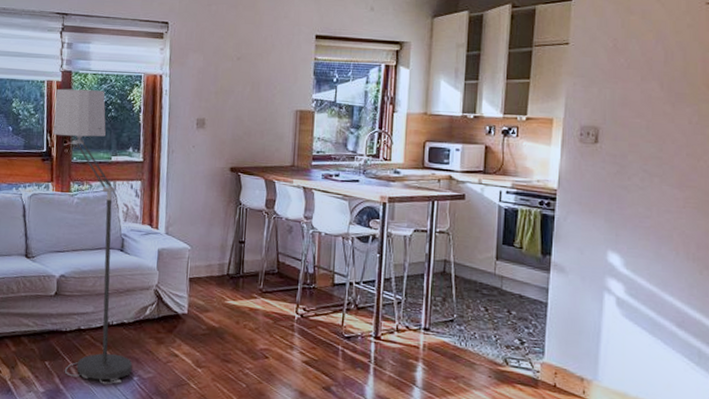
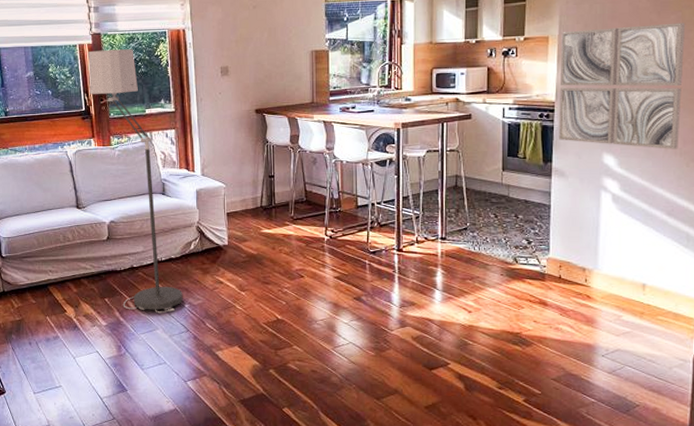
wall art: none [560,115,702,254] -> present [559,22,686,149]

